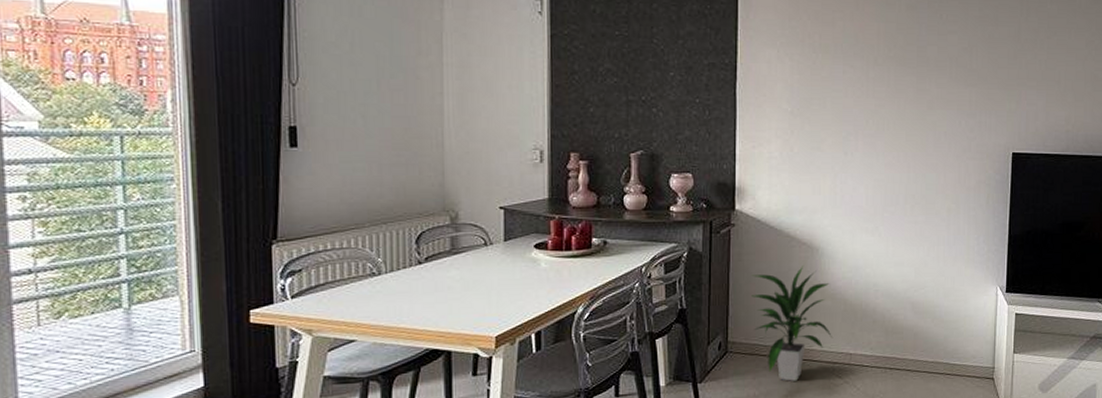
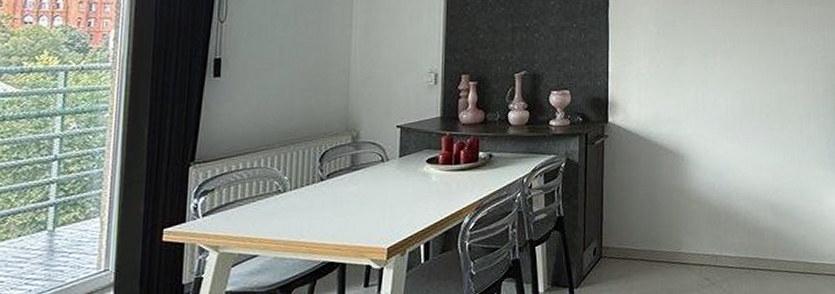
indoor plant: present [751,265,833,381] -> none [623,172,700,284]

